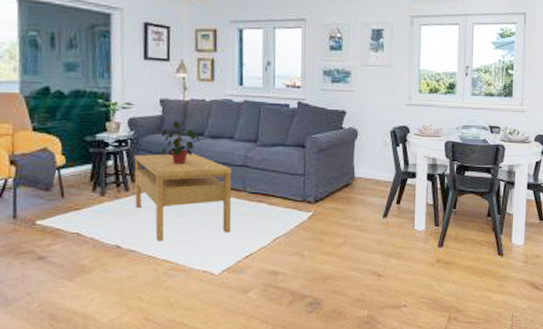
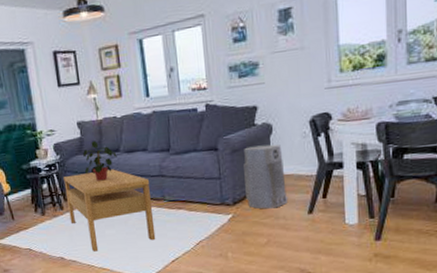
air purifier: none [327,148,366,210] -> present [244,144,288,209]

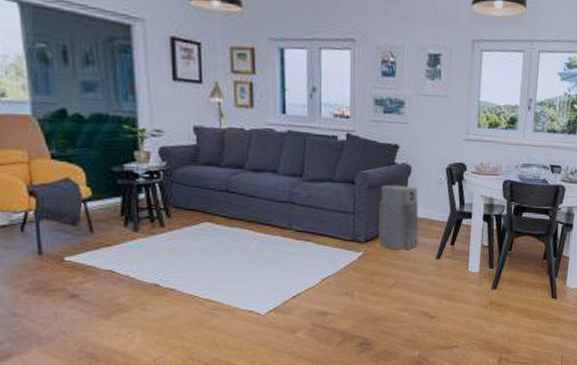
coffee table: present [63,169,156,252] -> none [168,187,277,280]
potted plant: present [83,140,117,181] -> none [198,151,240,199]

